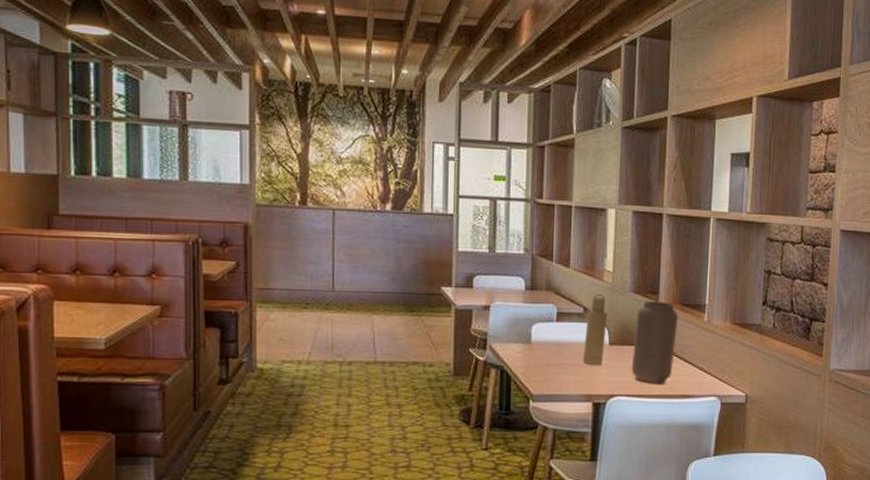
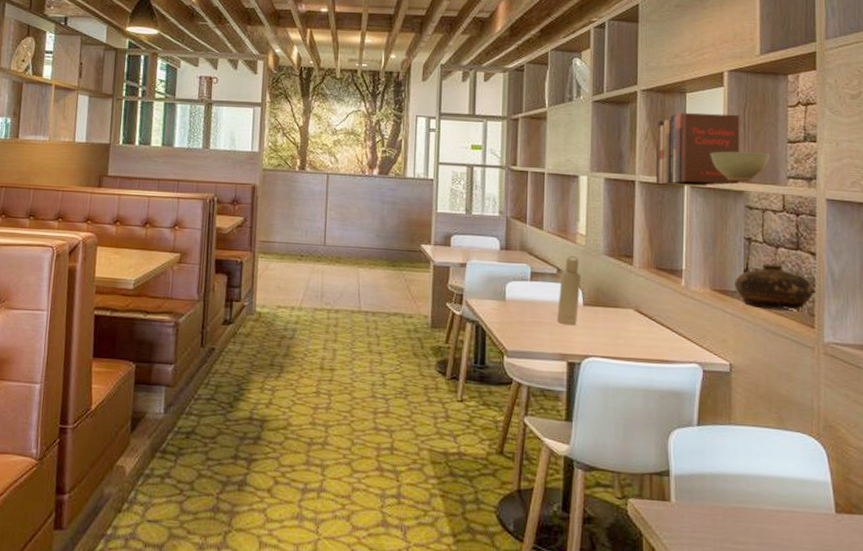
vase: present [631,300,679,384] -> none [606,263,654,348]
books: none [683,140,766,219] -> present [656,112,740,187]
bowl: none [736,182,793,214] -> present [710,151,771,182]
ceramic pot: none [753,294,825,340] -> present [735,262,814,310]

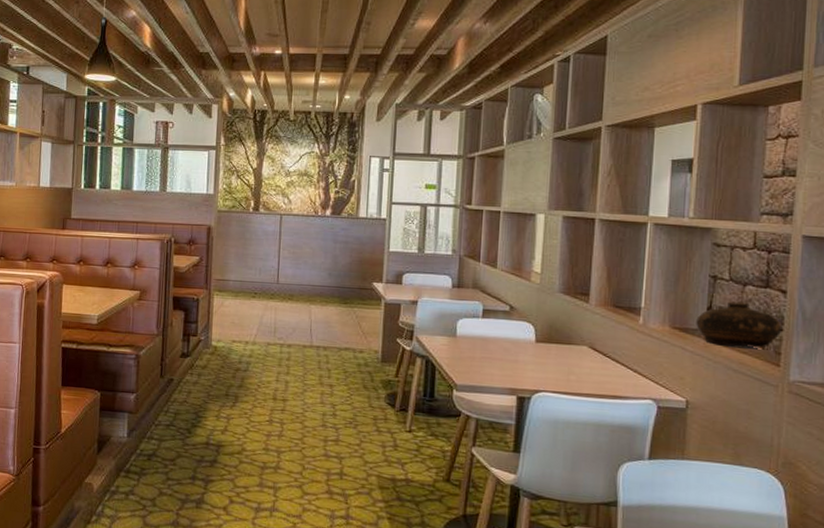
bottle: present [557,255,582,326] -> none [508,293,535,362]
books: present [656,112,740,187] -> none [617,147,712,224]
bowl: present [710,151,771,182] -> none [677,187,744,219]

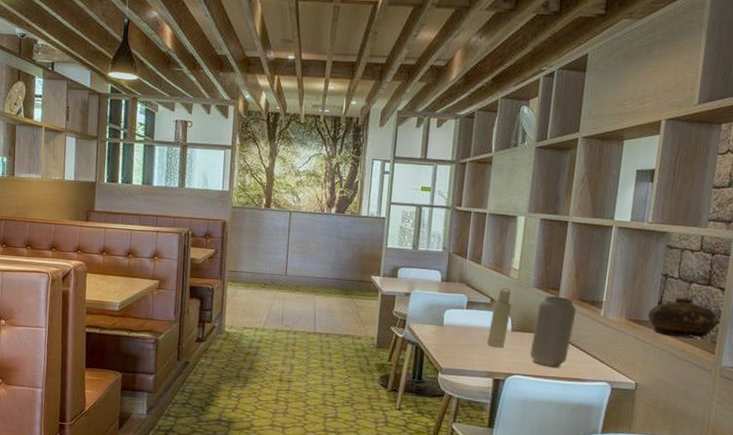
bottle: none [508,293,535,362] -> present [487,287,512,348]
vase: none [558,301,611,384] -> present [529,295,577,368]

